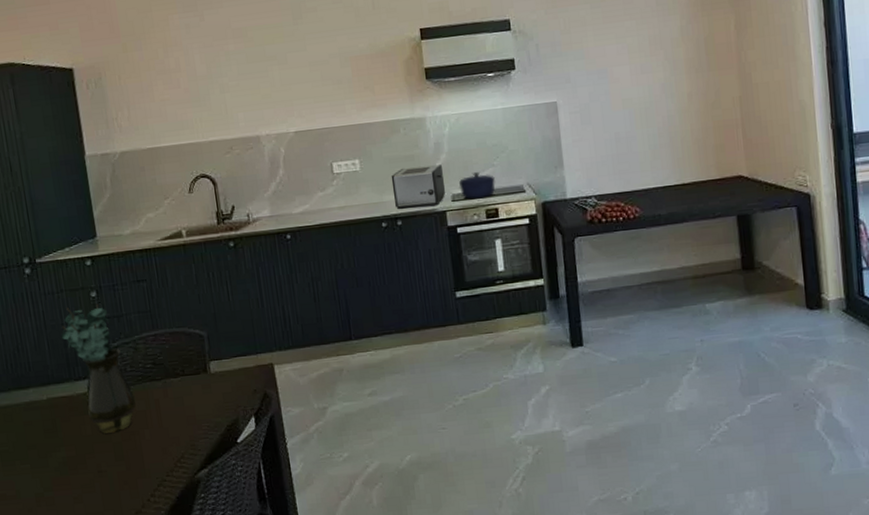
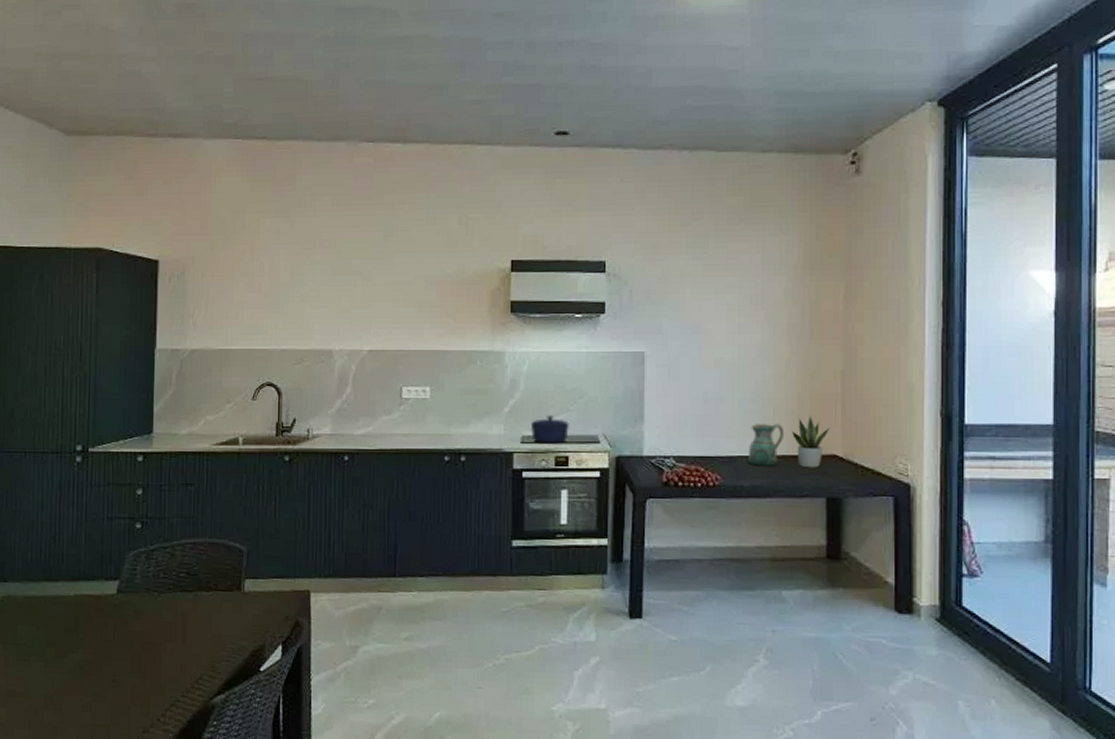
vase: present [61,303,136,434] -> none [99,501,162,641]
toaster: present [391,164,445,210] -> none [460,401,515,446]
ceramic pitcher: none [662,153,694,195] -> present [747,424,785,466]
potted plant: none [700,142,734,191] -> present [792,416,830,469]

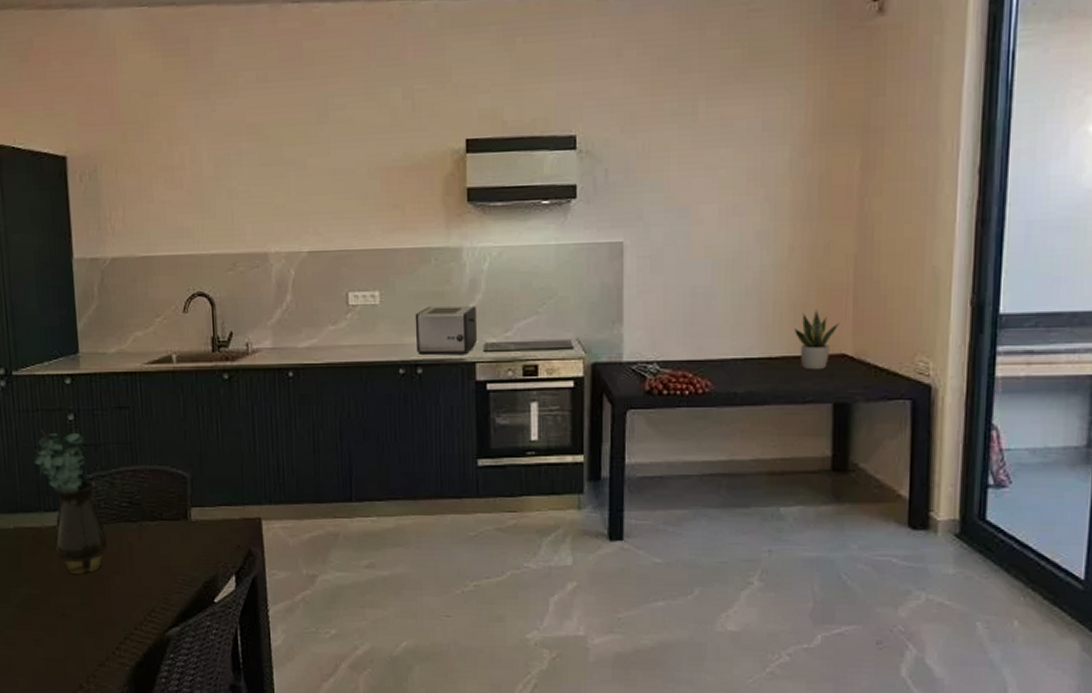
vase: none [99,501,162,641] -> present [33,428,107,574]
toaster: none [460,401,515,446] -> present [415,306,477,356]
cooking pot: present [530,414,569,445] -> none [494,318,538,353]
ceramic pitcher: present [747,424,785,466] -> none [742,321,786,369]

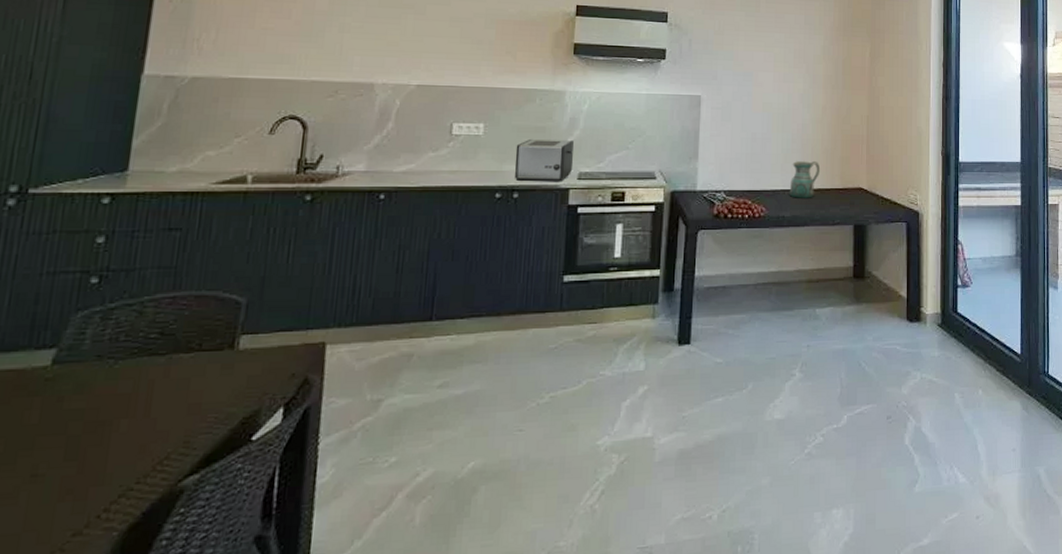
vase: present [33,428,107,574] -> none [33,252,120,423]
ceramic pitcher: none [742,321,786,369] -> present [789,161,821,198]
potted plant: present [795,310,839,370] -> none [827,154,857,200]

